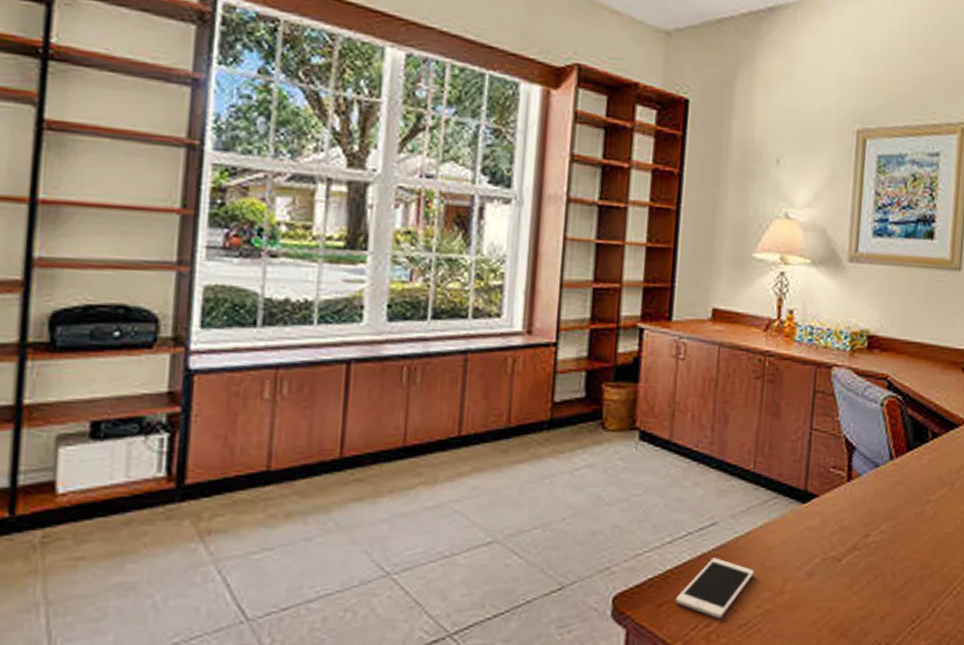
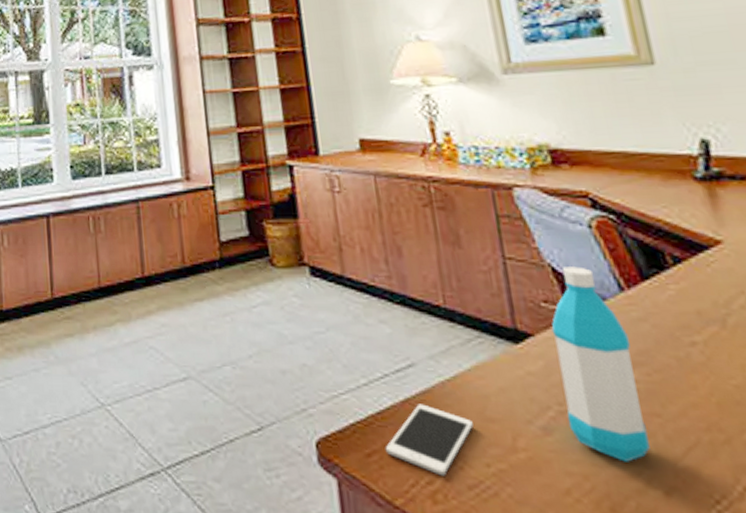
water bottle: none [827,438,887,596] -> present [551,267,650,462]

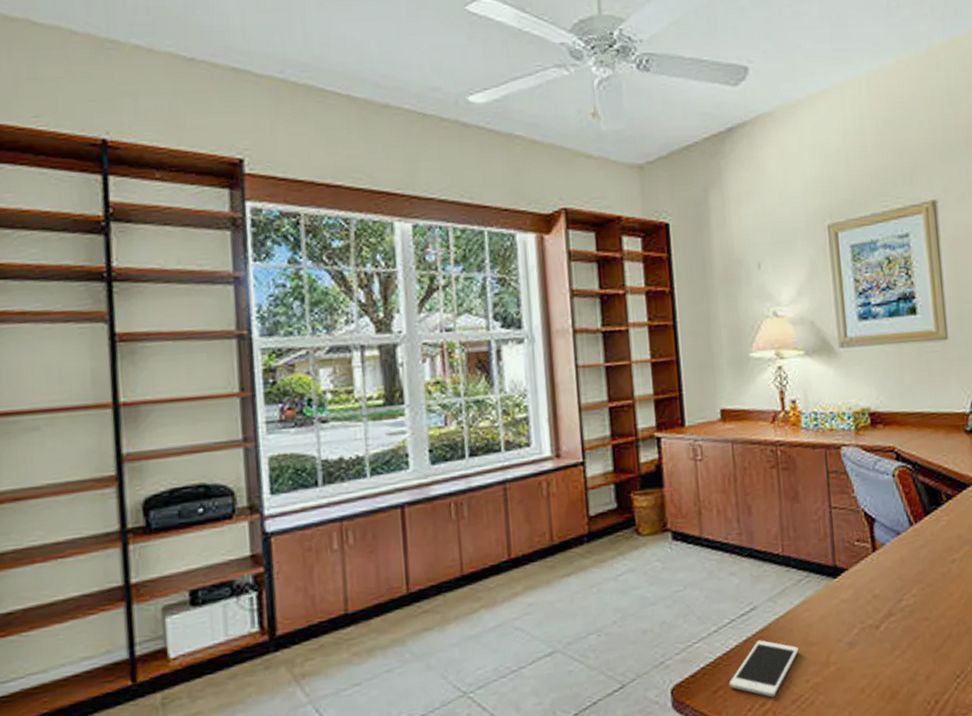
water bottle: present [551,267,650,462] -> none [860,509,920,659]

